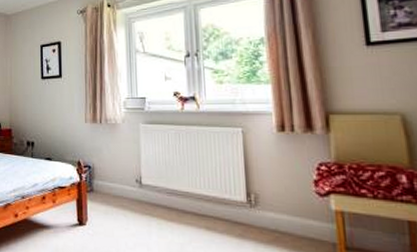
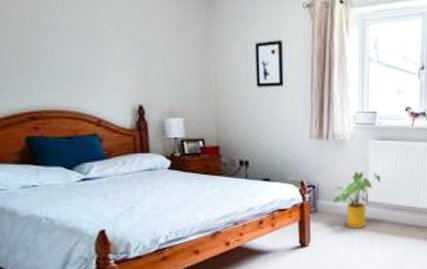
house plant: none [107,154,154,211] -> present [332,172,381,229]

